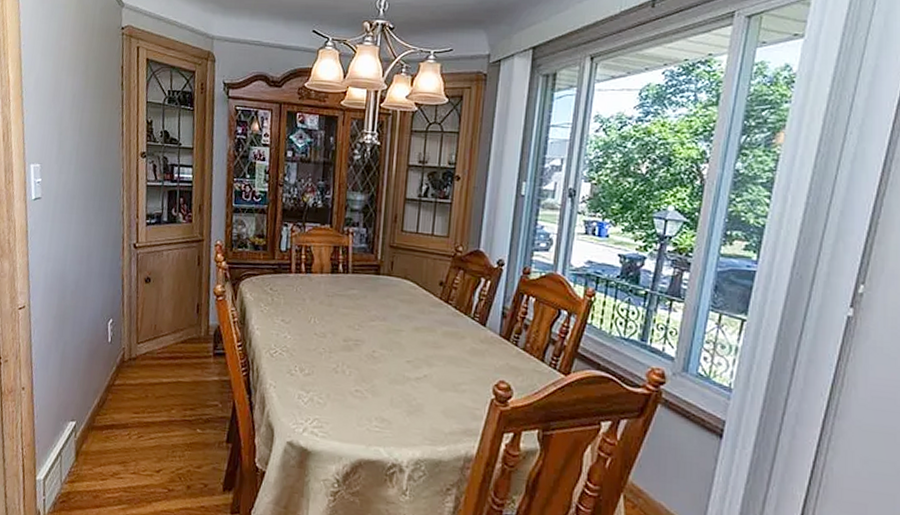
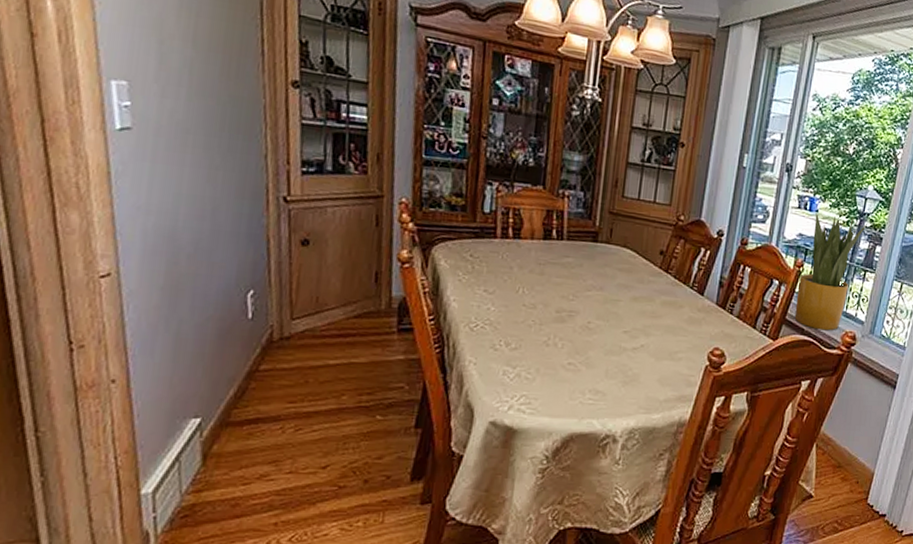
planter: none [588,239,671,367] -> present [794,213,869,331]

